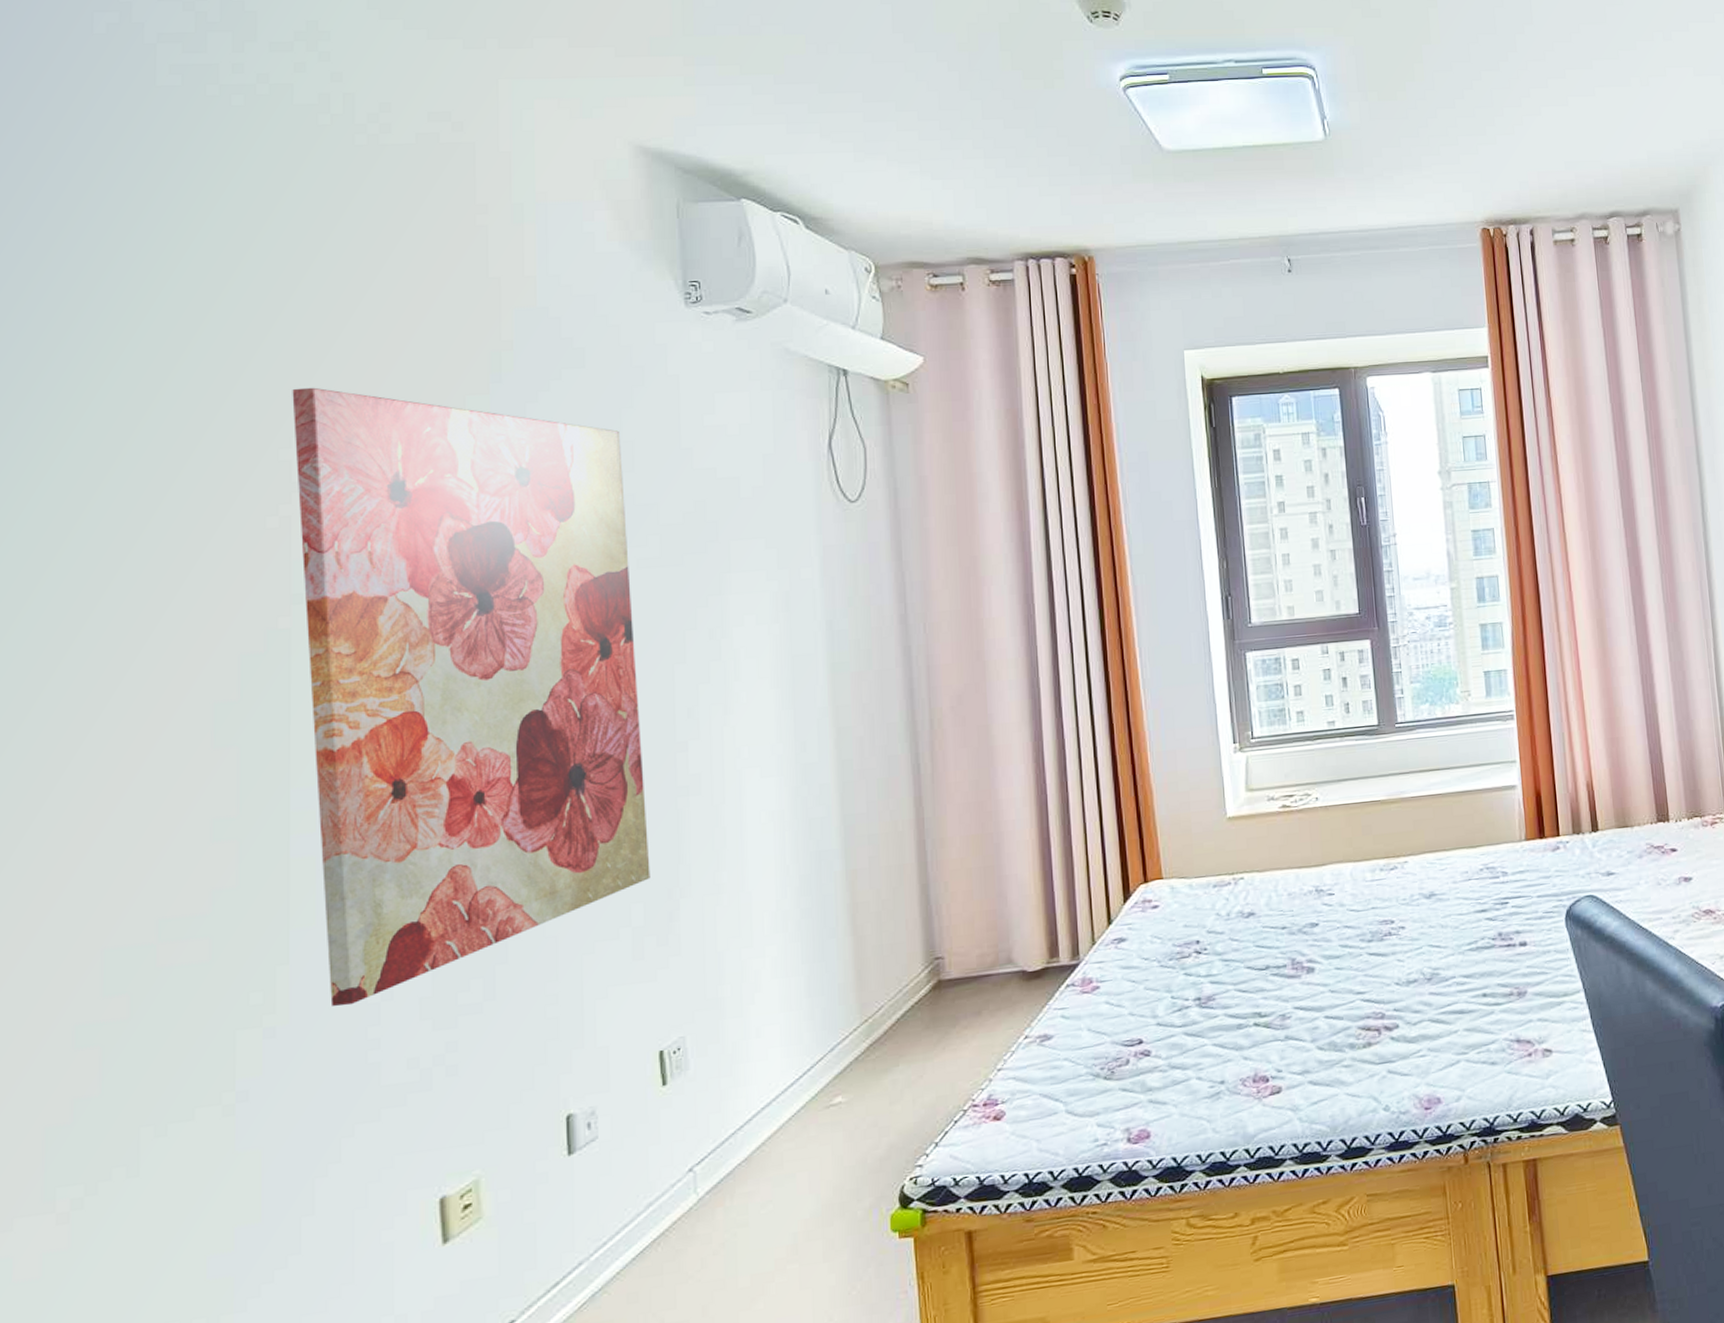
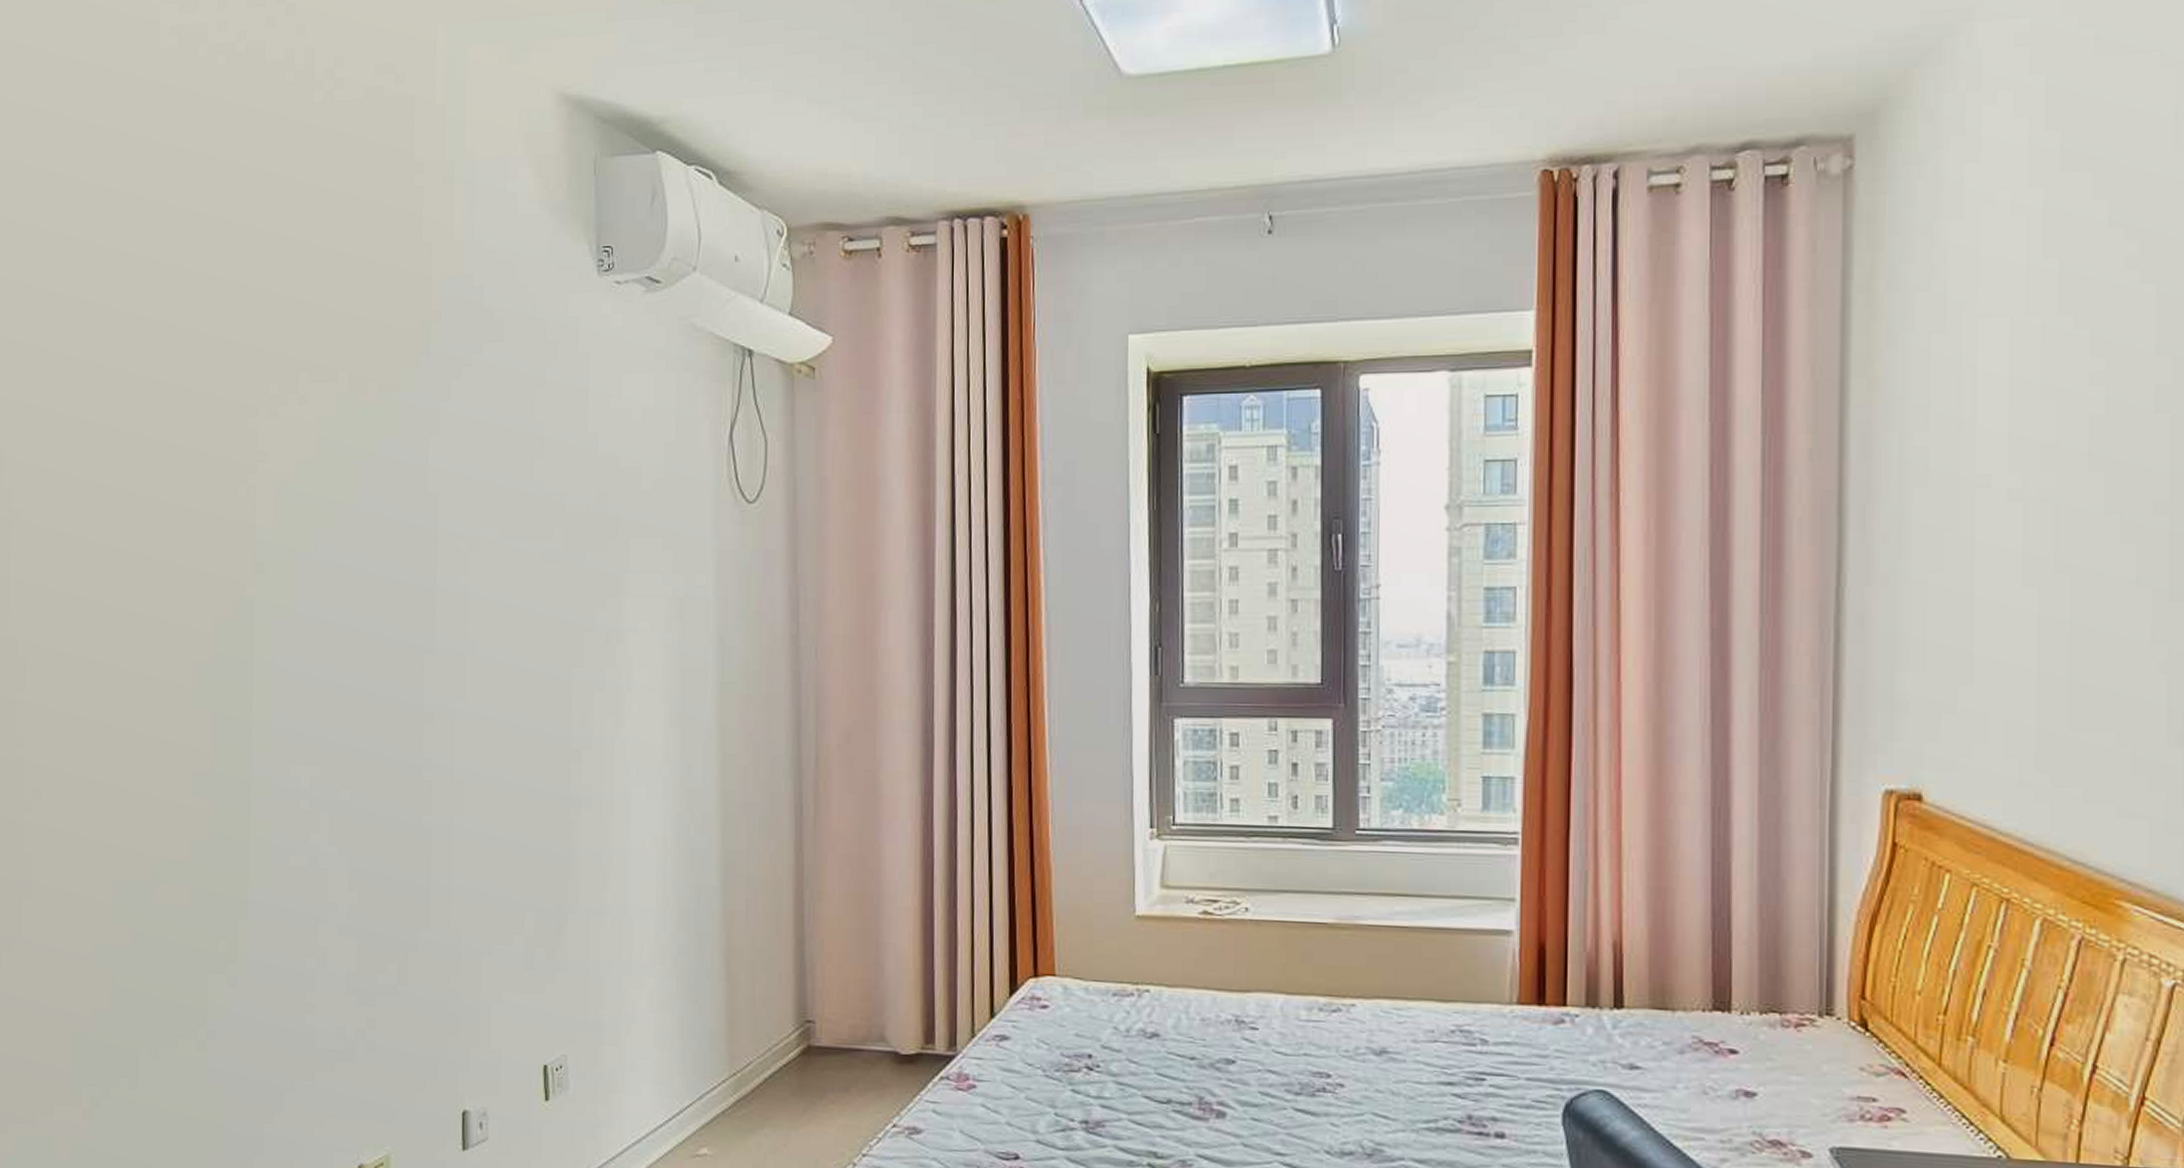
wall art: present [292,387,651,1006] -> none [259,356,543,968]

